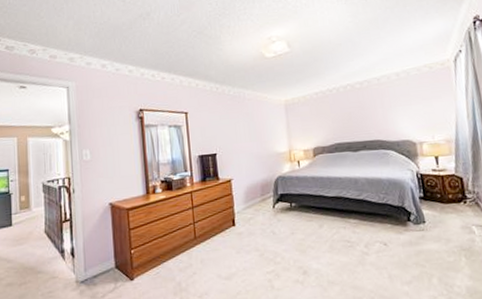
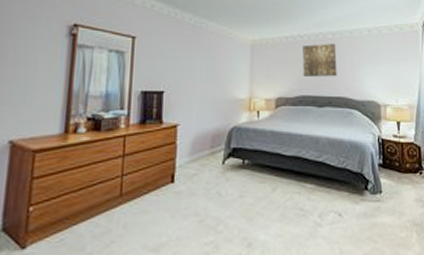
wall art: none [332,91,369,126] -> present [303,43,337,77]

